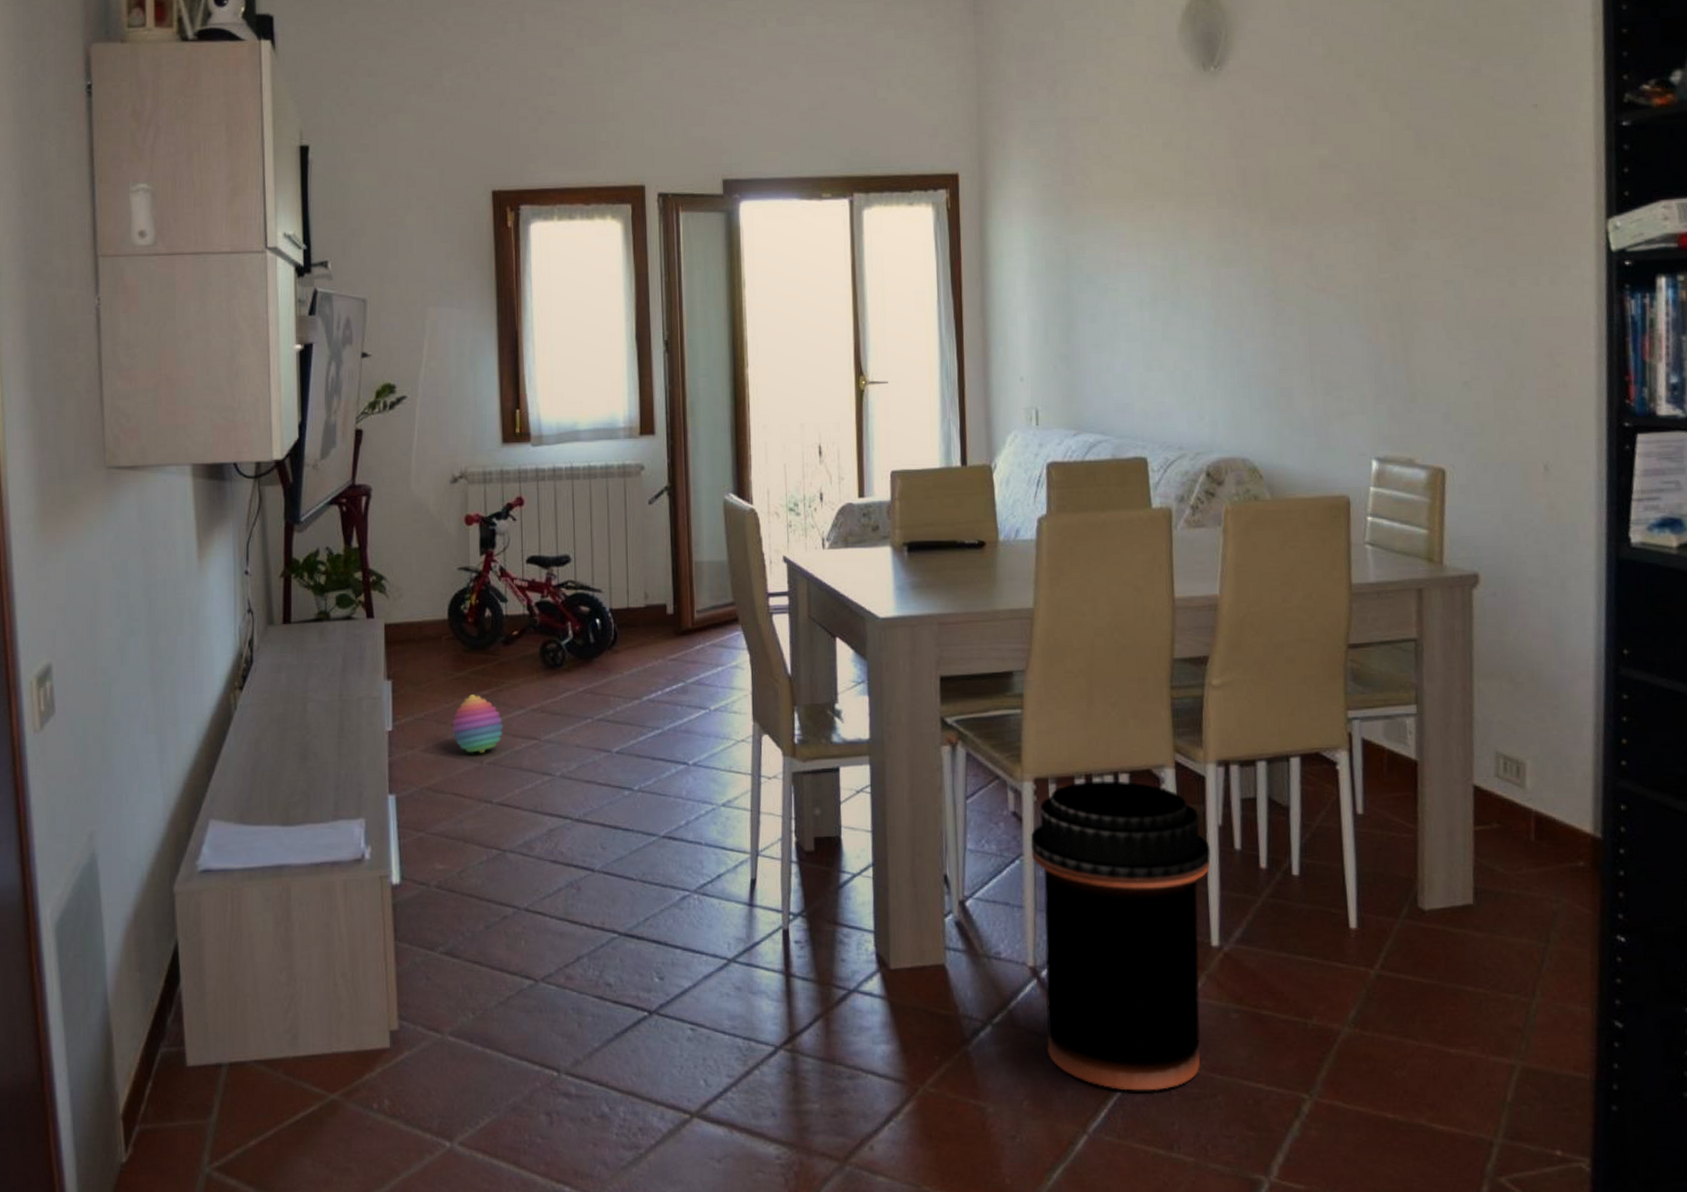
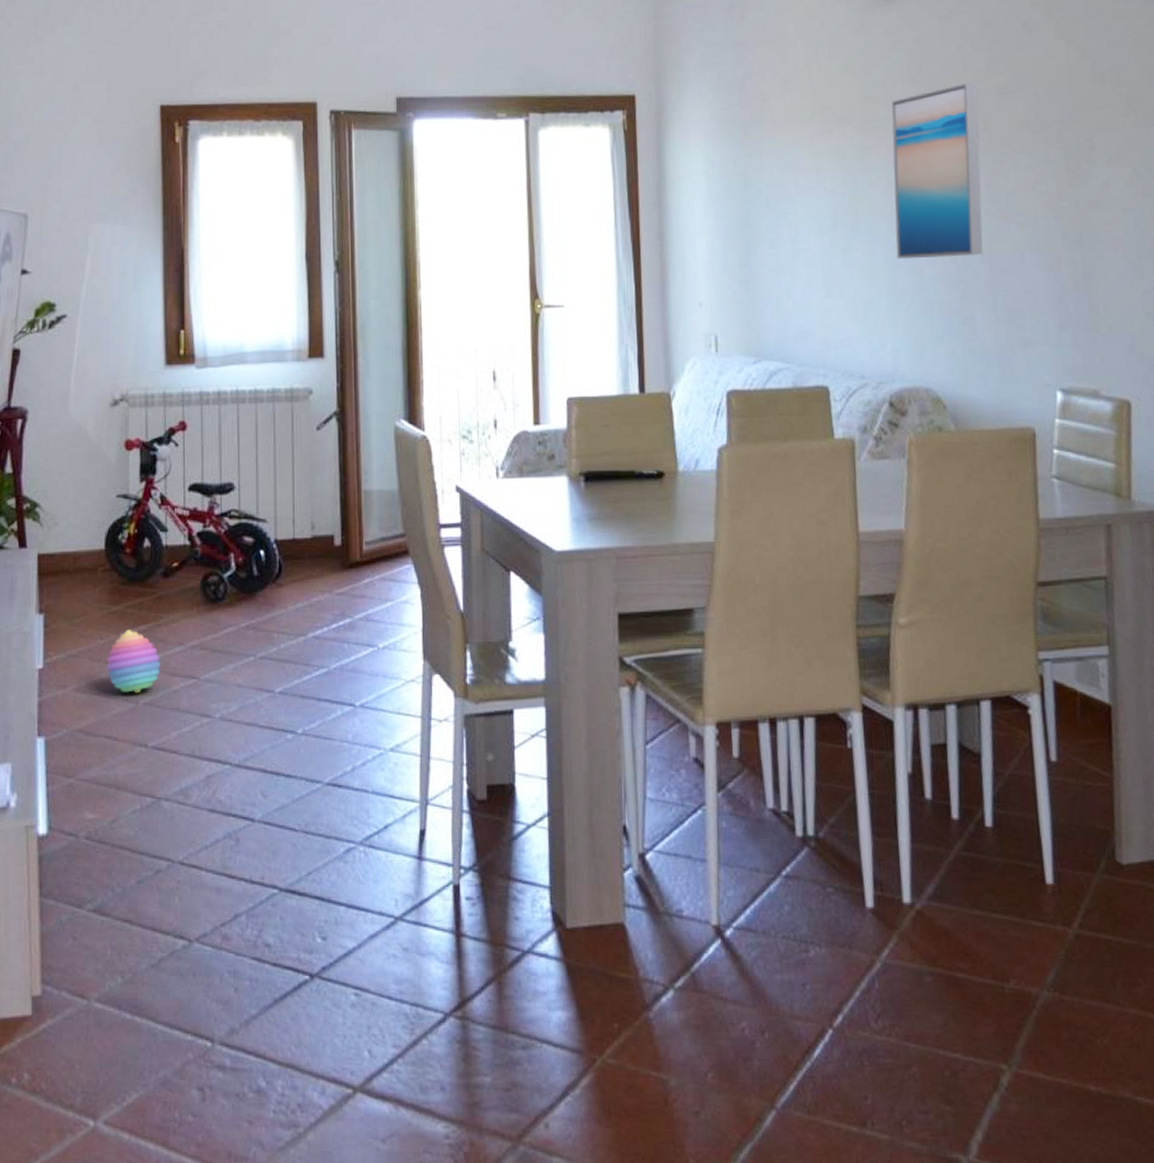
trash can: present [1030,780,1210,1091] -> none [713,725,900,1062]
wall art: none [1213,156,1302,333] -> present [891,82,983,259]

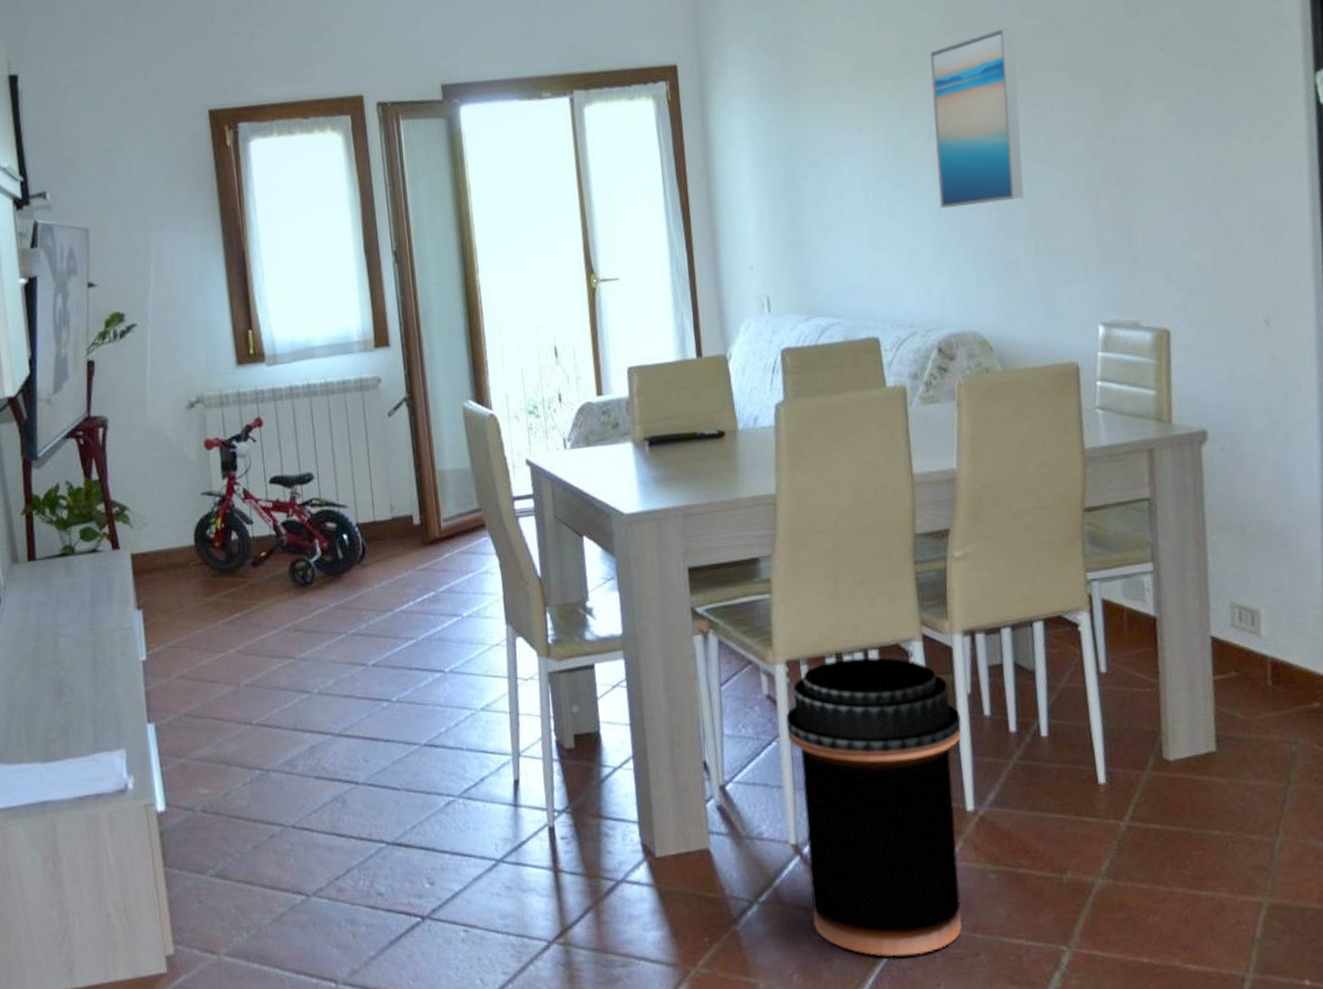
stacking toy: present [106,630,160,693] -> none [206,618,258,677]
trash can: none [713,725,900,1062] -> present [785,657,962,957]

